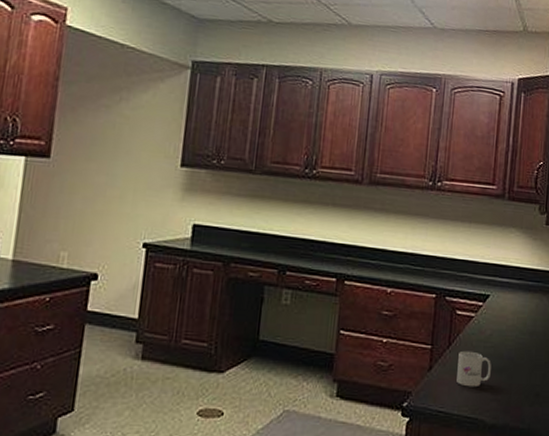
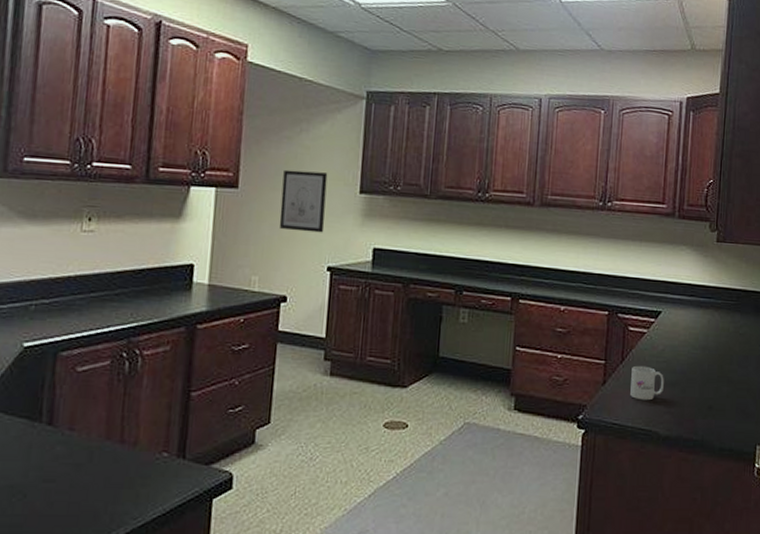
wall art: none [92,139,148,207] -> present [279,169,328,233]

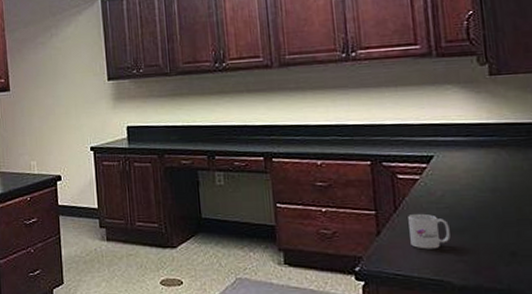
wall art: present [279,169,328,233] -> none [43,67,83,120]

